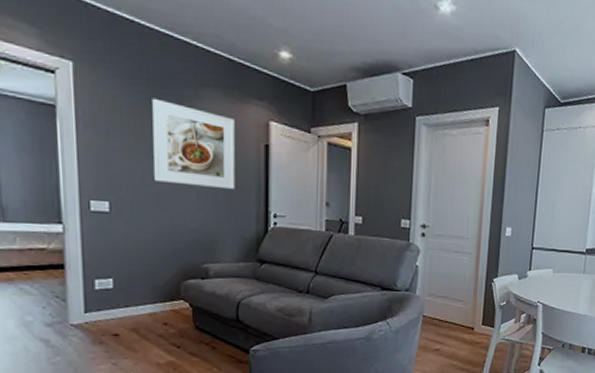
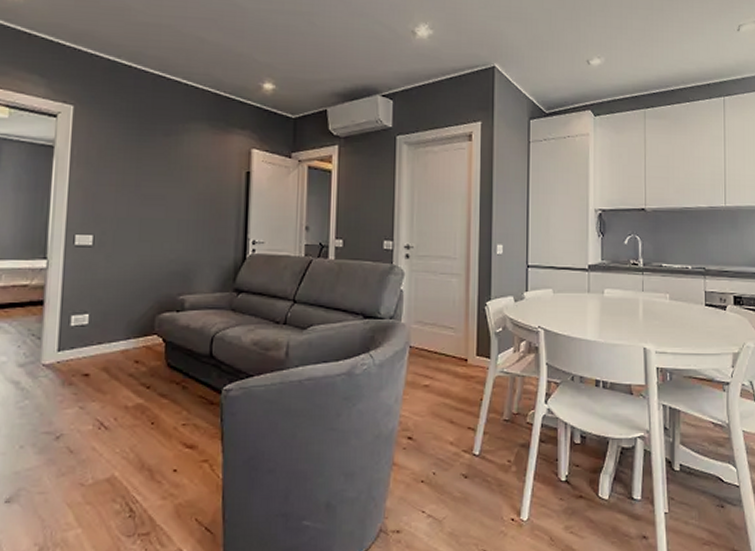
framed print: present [152,98,235,190] -> none [138,134,218,218]

